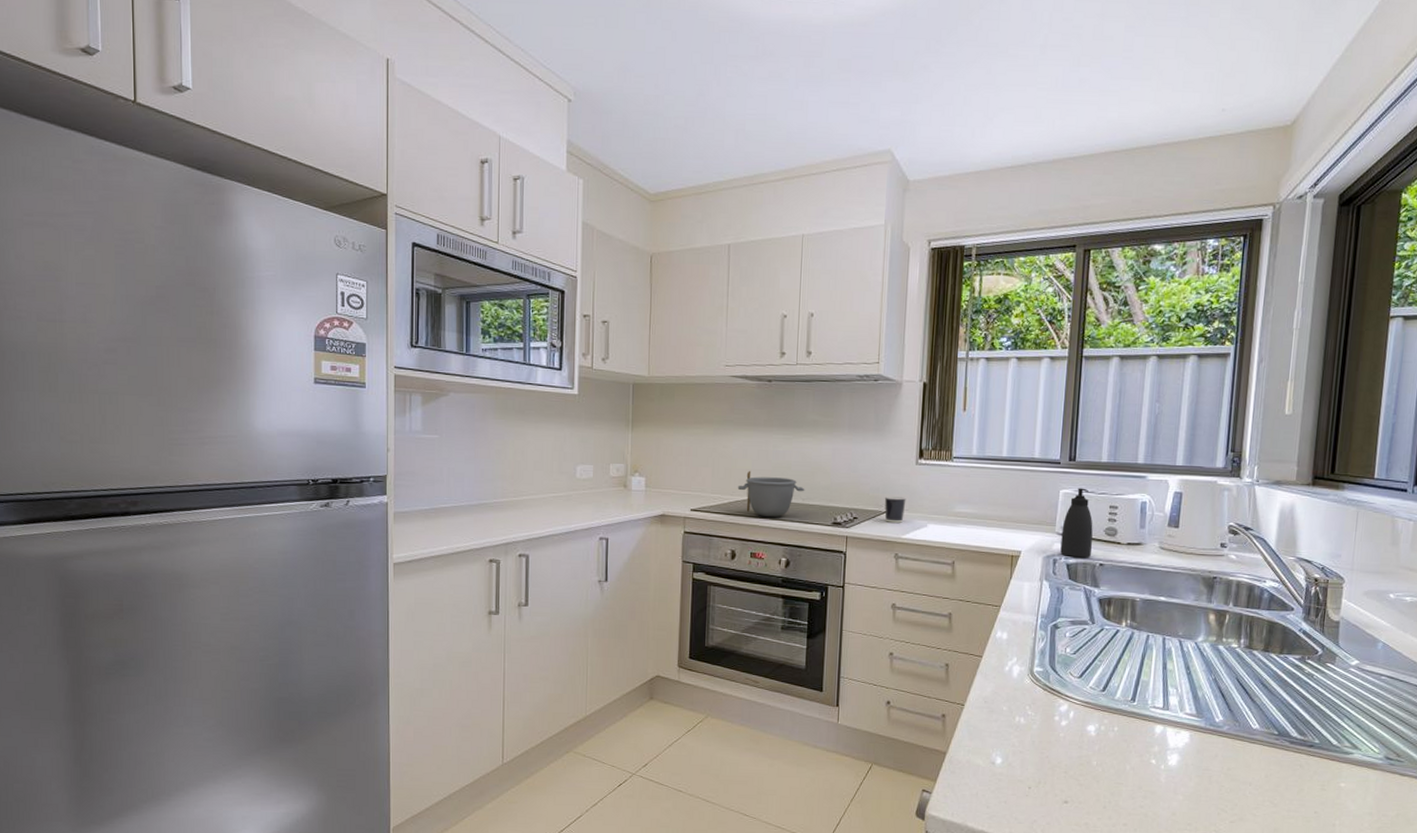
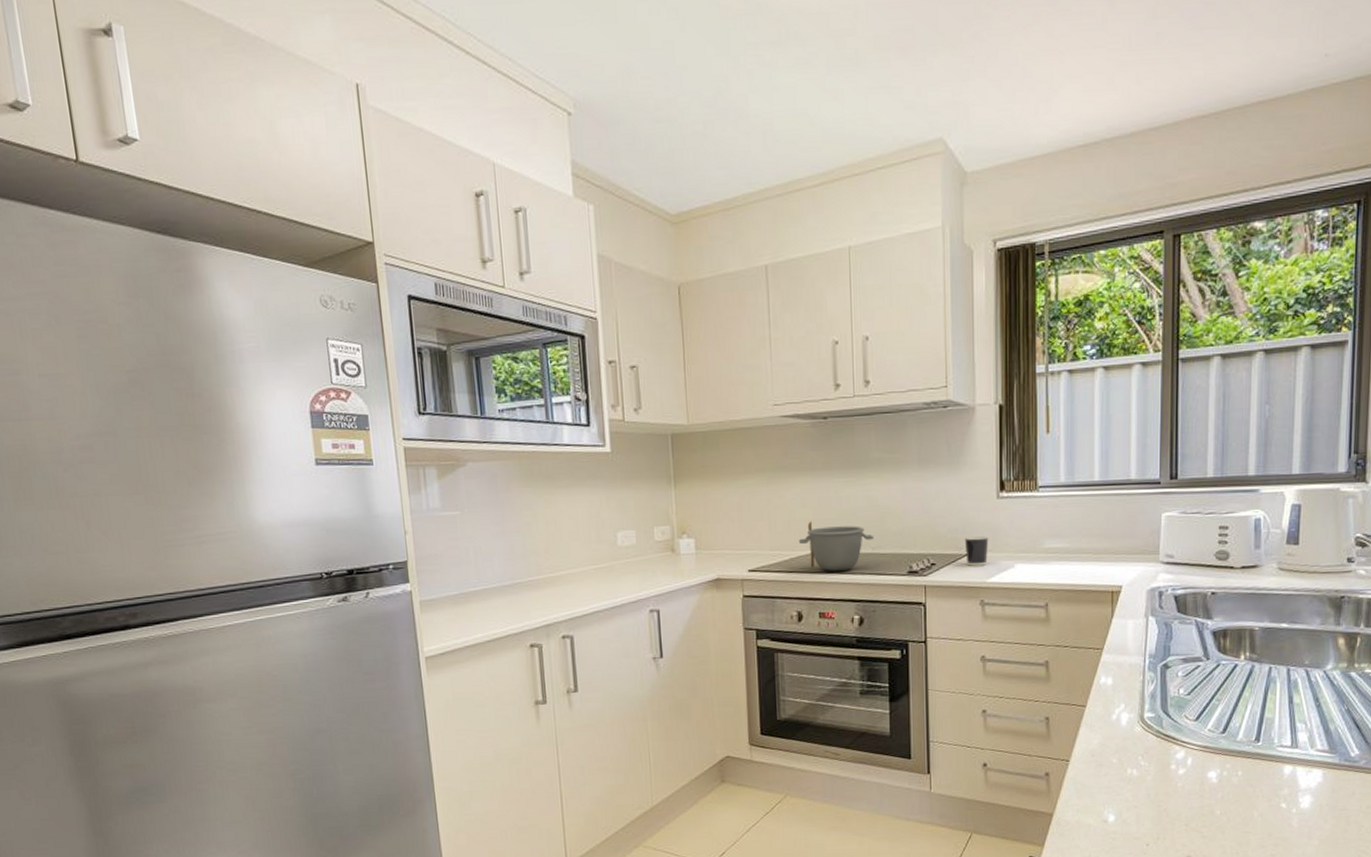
soap dispenser: present [1060,488,1093,558] -> none [1166,509,1202,588]

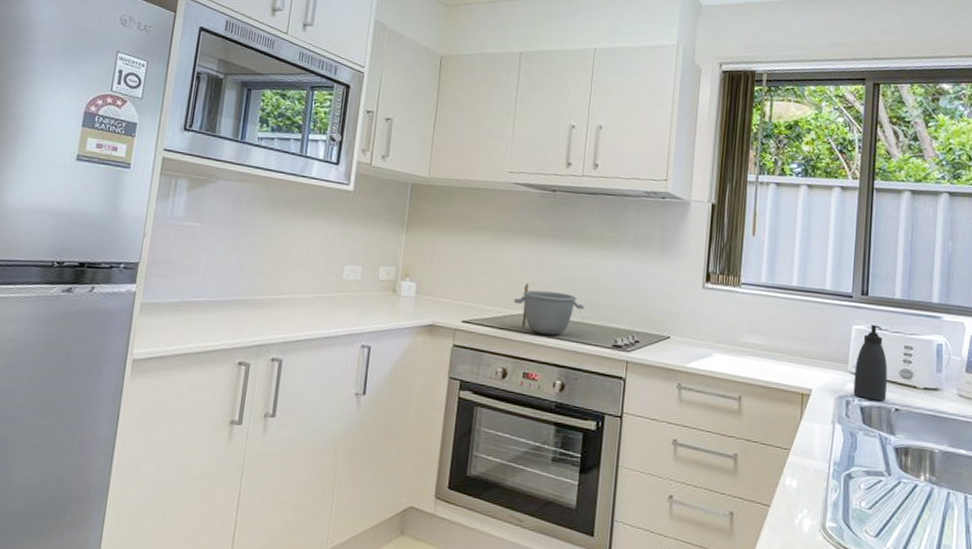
mug: present [964,536,989,566] -> none [668,320,692,350]
soap dispenser: none [1166,509,1202,588] -> present [853,324,888,402]

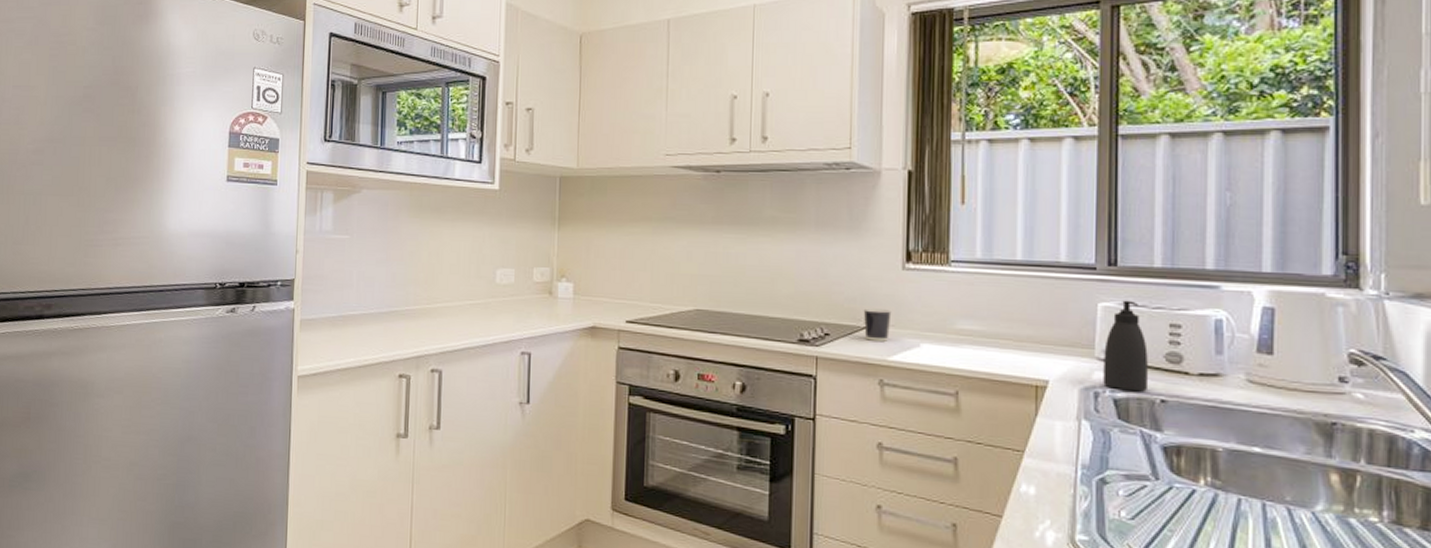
cooking pot: present [513,283,585,336] -> none [681,275,763,333]
mug: none [668,320,692,350] -> present [863,308,892,341]

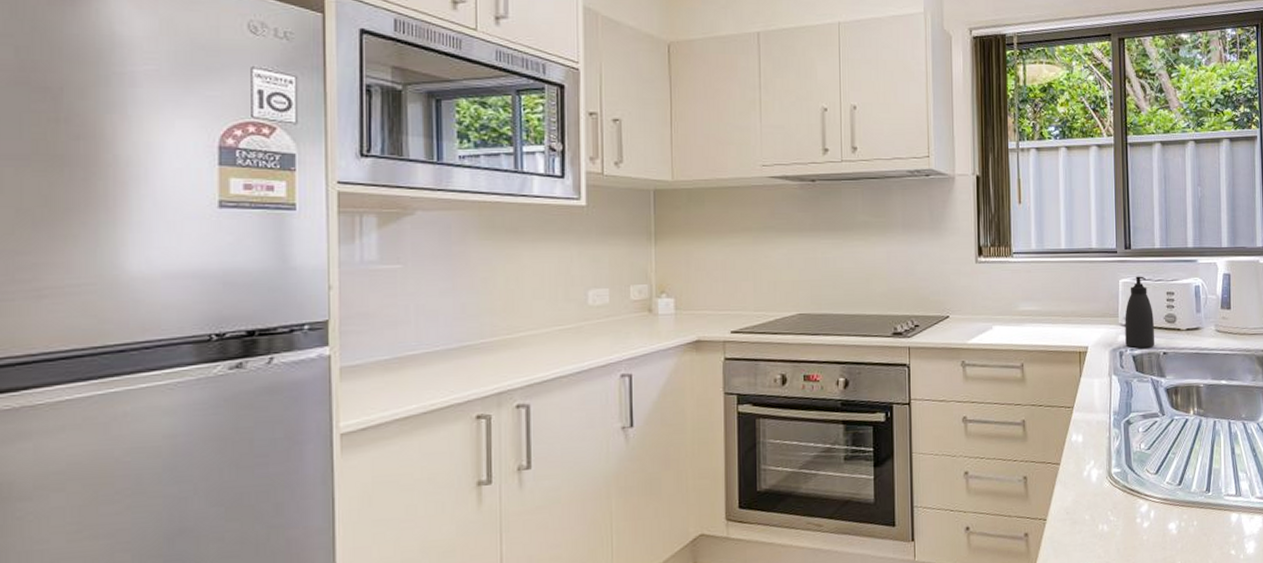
mug: present [863,308,892,341] -> none [946,299,969,328]

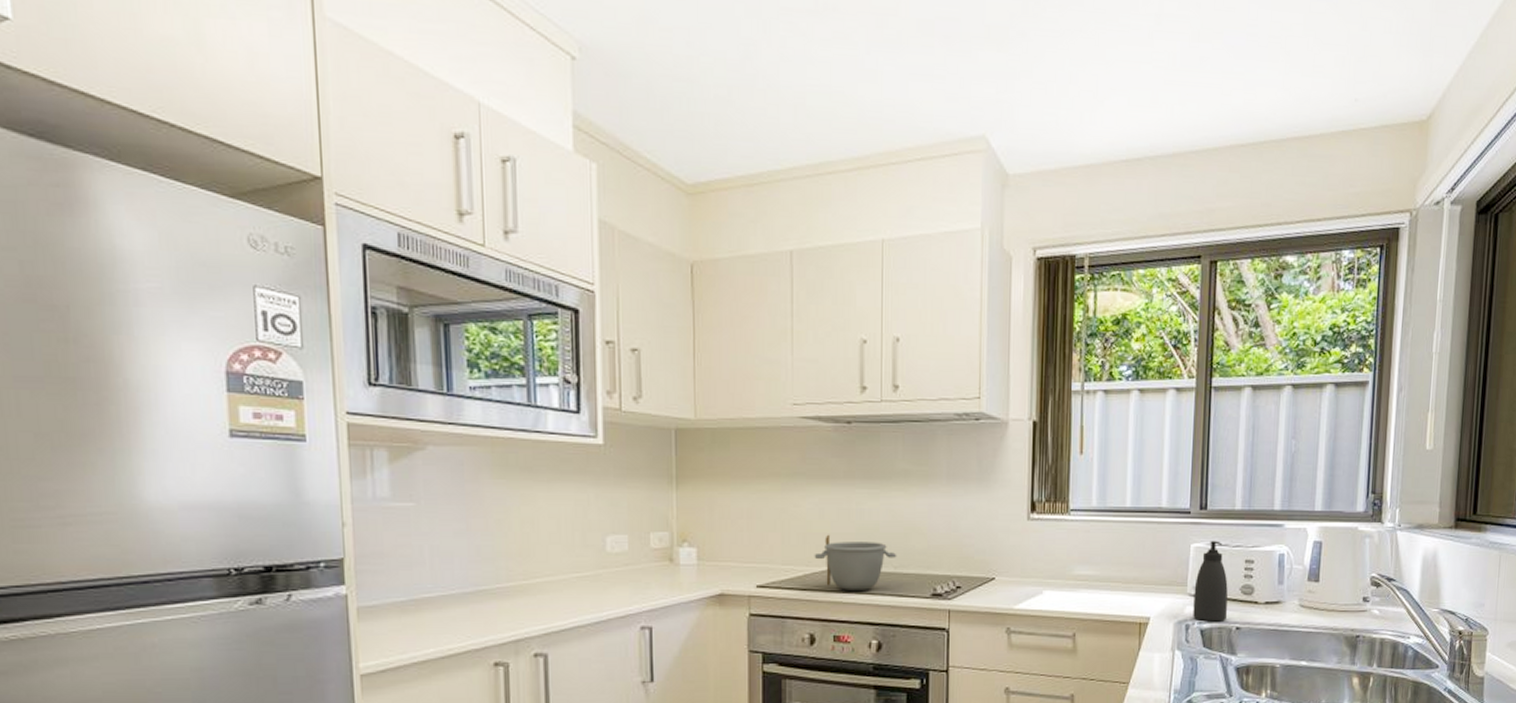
cooking pot: none [784,281,860,334] -> present [814,534,897,592]

